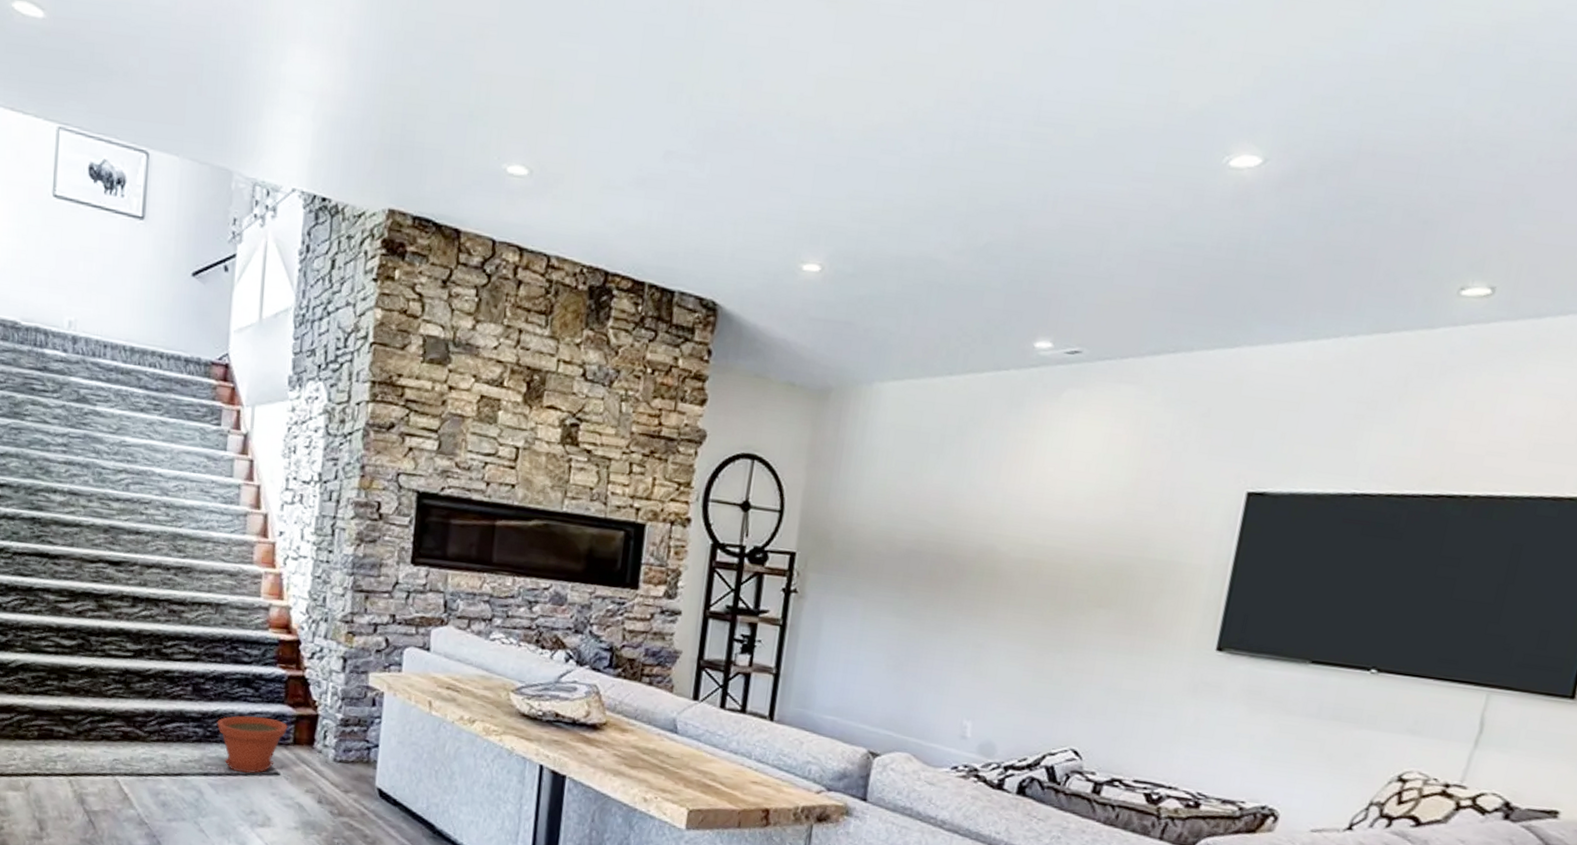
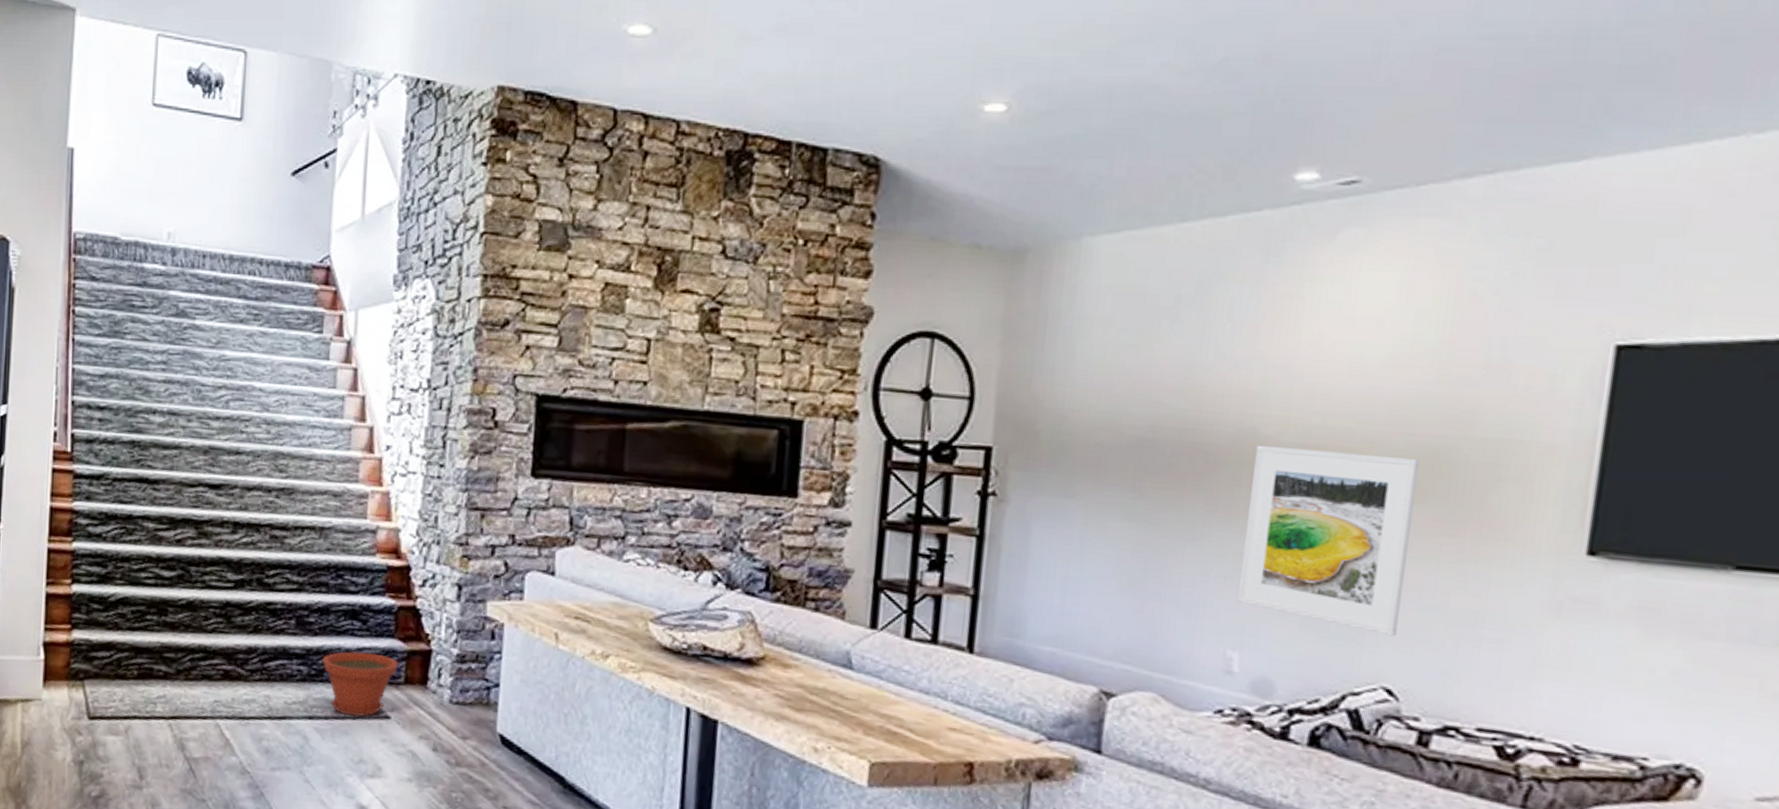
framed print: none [973,558,1109,711] -> present [1238,444,1421,637]

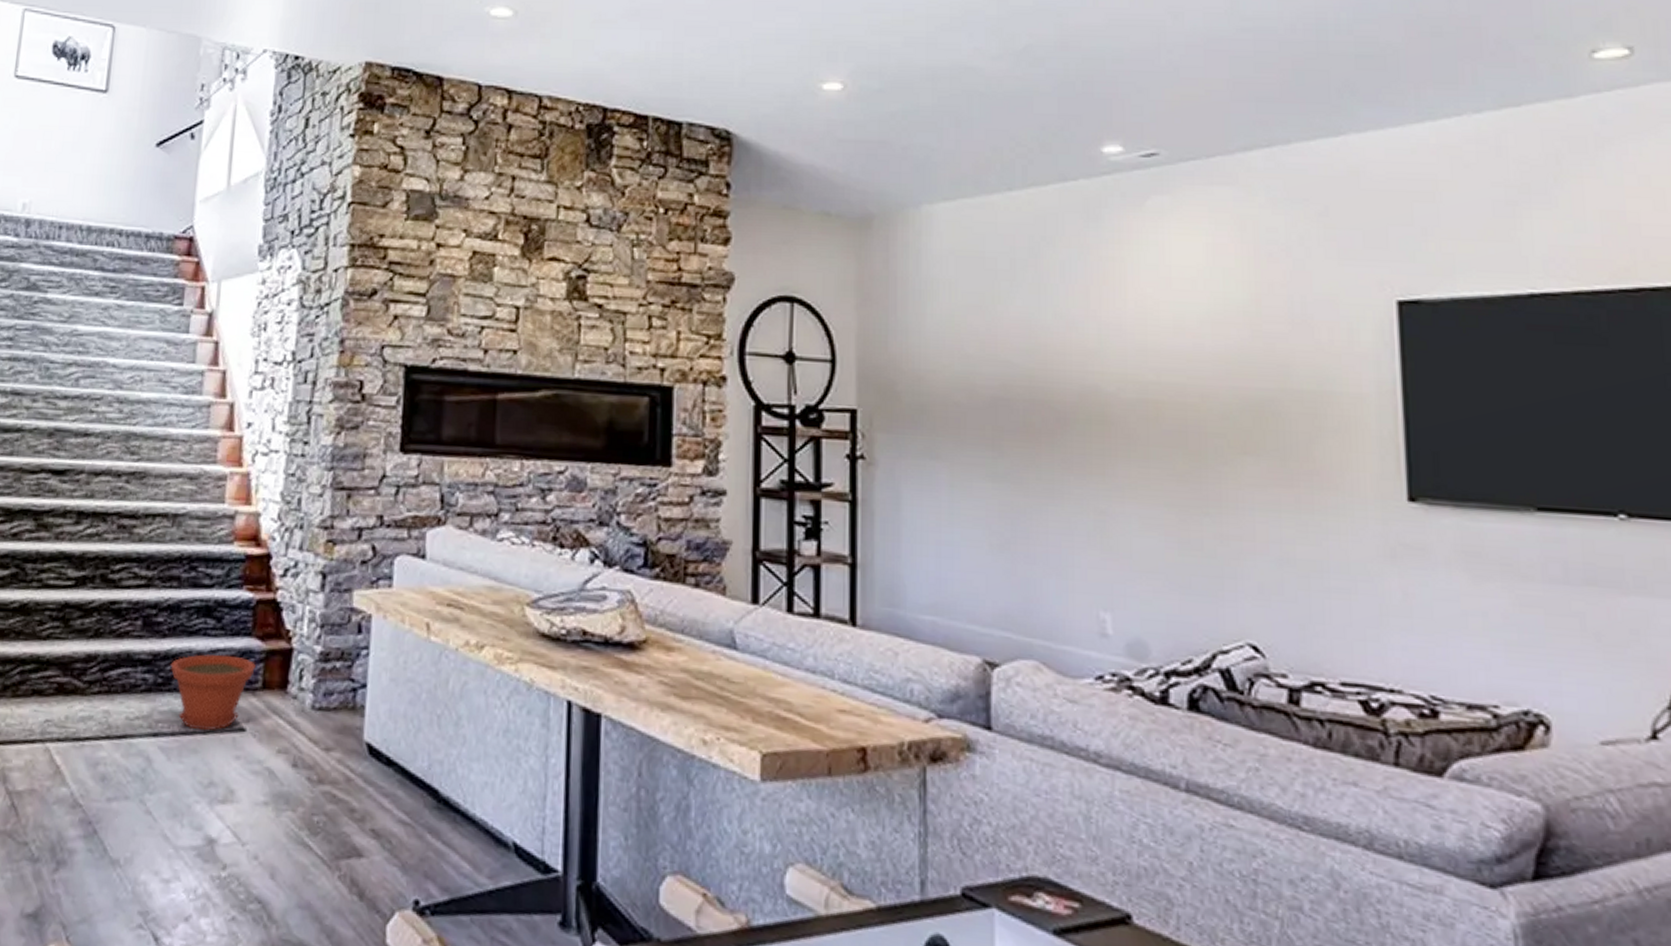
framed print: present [1238,444,1421,637] -> none [1101,401,1253,591]

